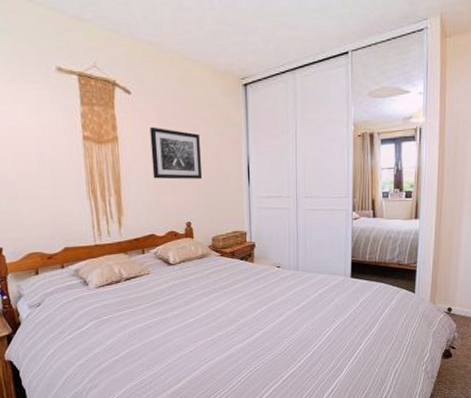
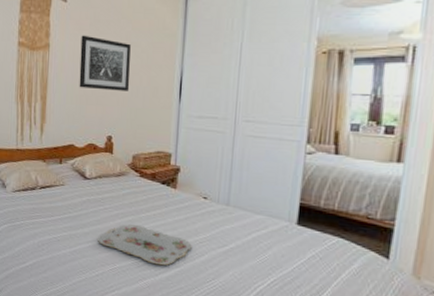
serving tray: none [187,299,272,332] -> present [97,224,192,266]

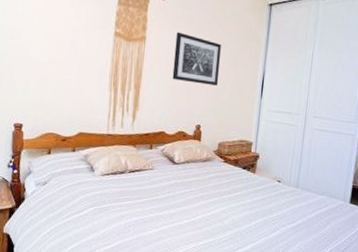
serving tray: present [97,224,192,266] -> none [182,204,267,242]

